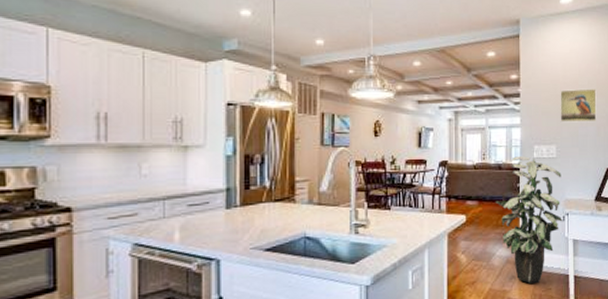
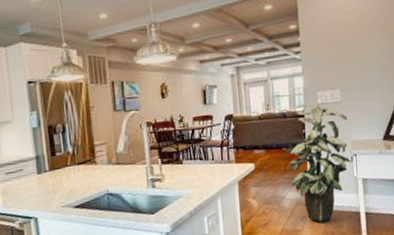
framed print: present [560,88,597,122] -> none [341,29,381,67]

